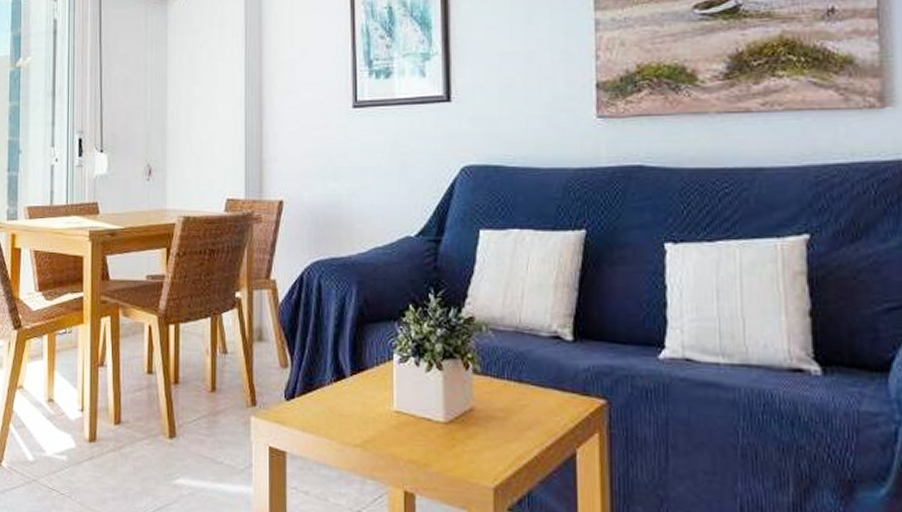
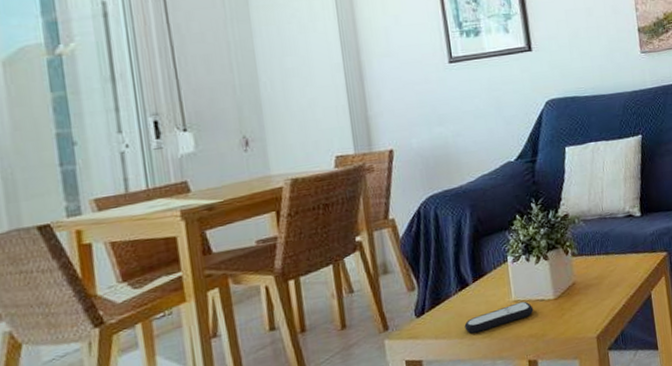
remote control: none [335,414,418,438] -> present [464,301,534,334]

